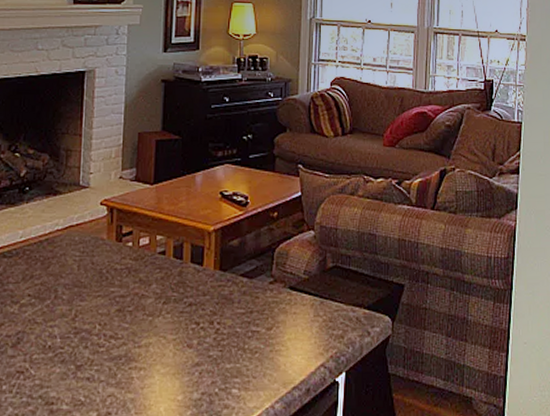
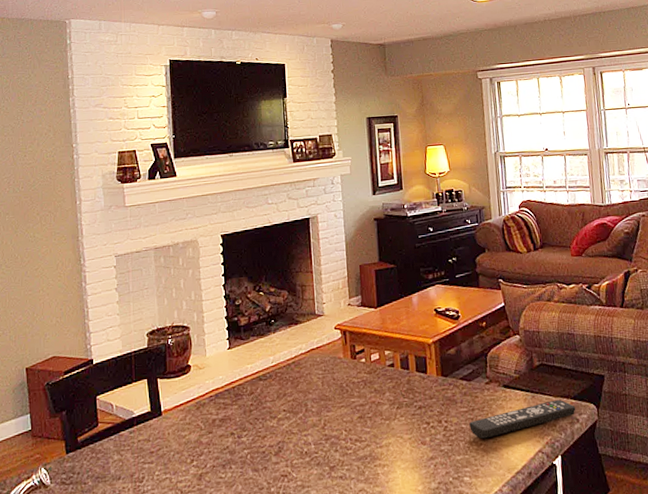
remote control: none [245,308,368,346] -> present [469,399,576,439]

